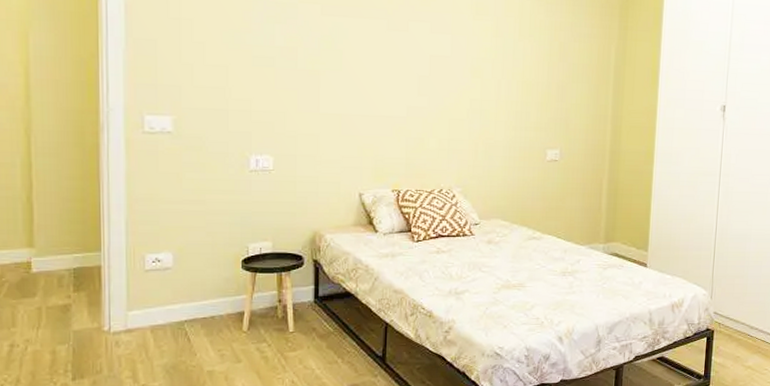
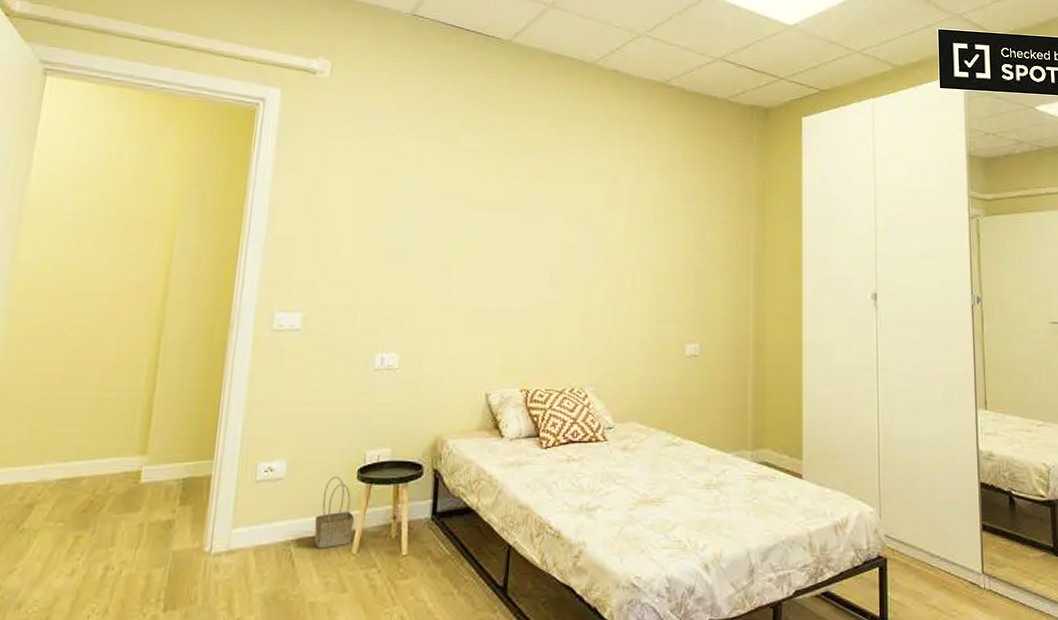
basket: none [205,266,243,328] -> present [314,476,355,549]

